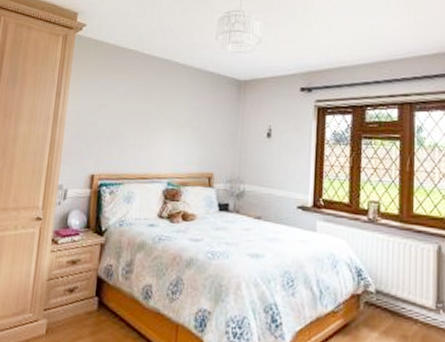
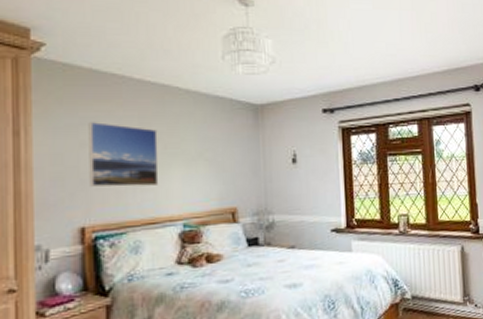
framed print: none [102,88,157,146] -> present [88,122,159,187]

